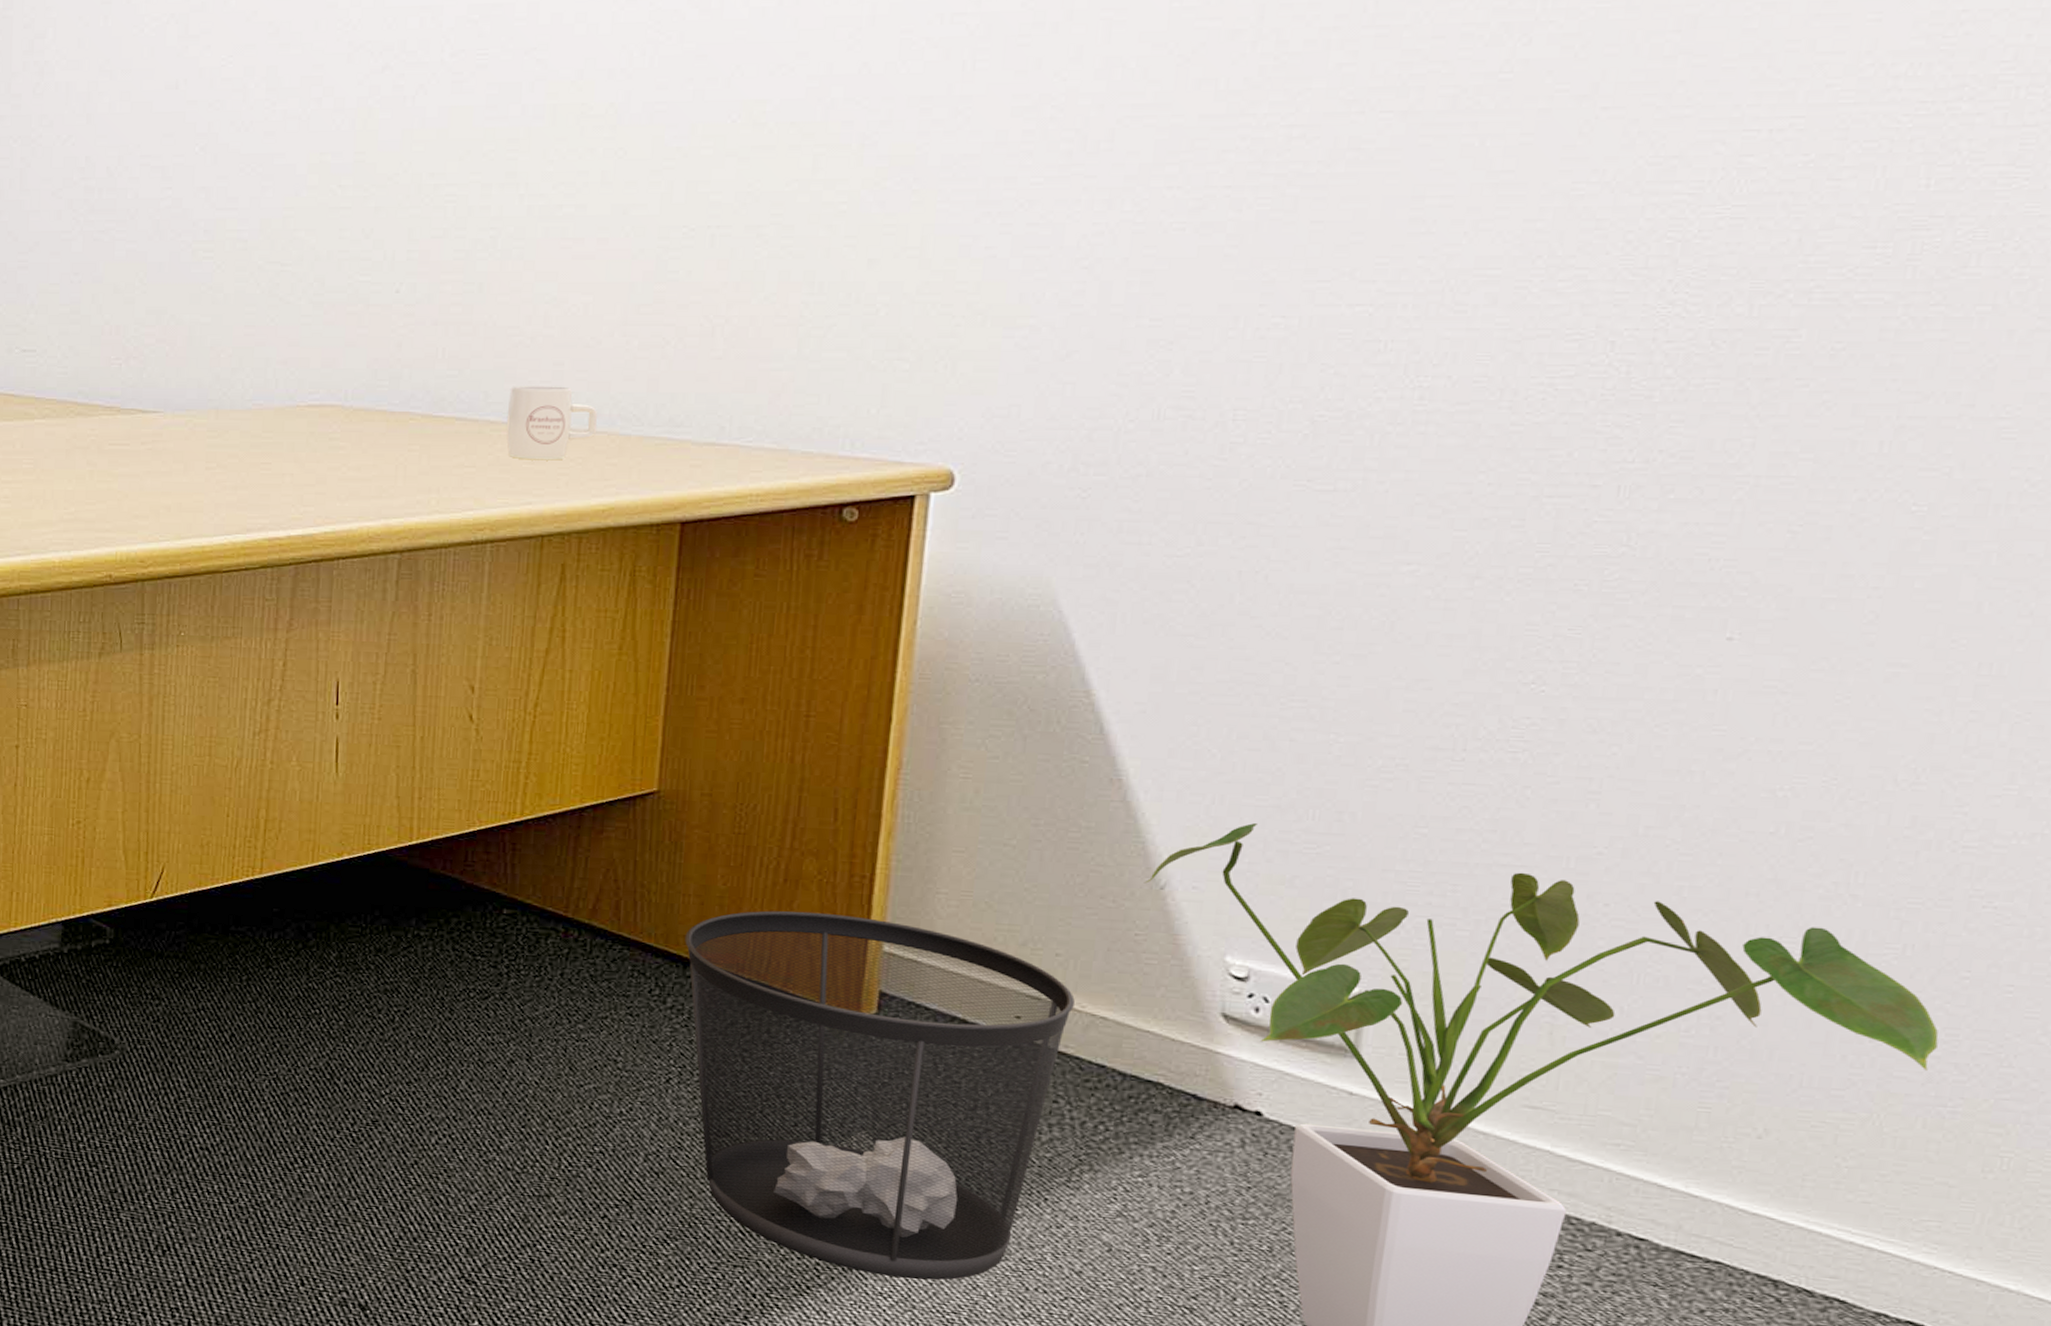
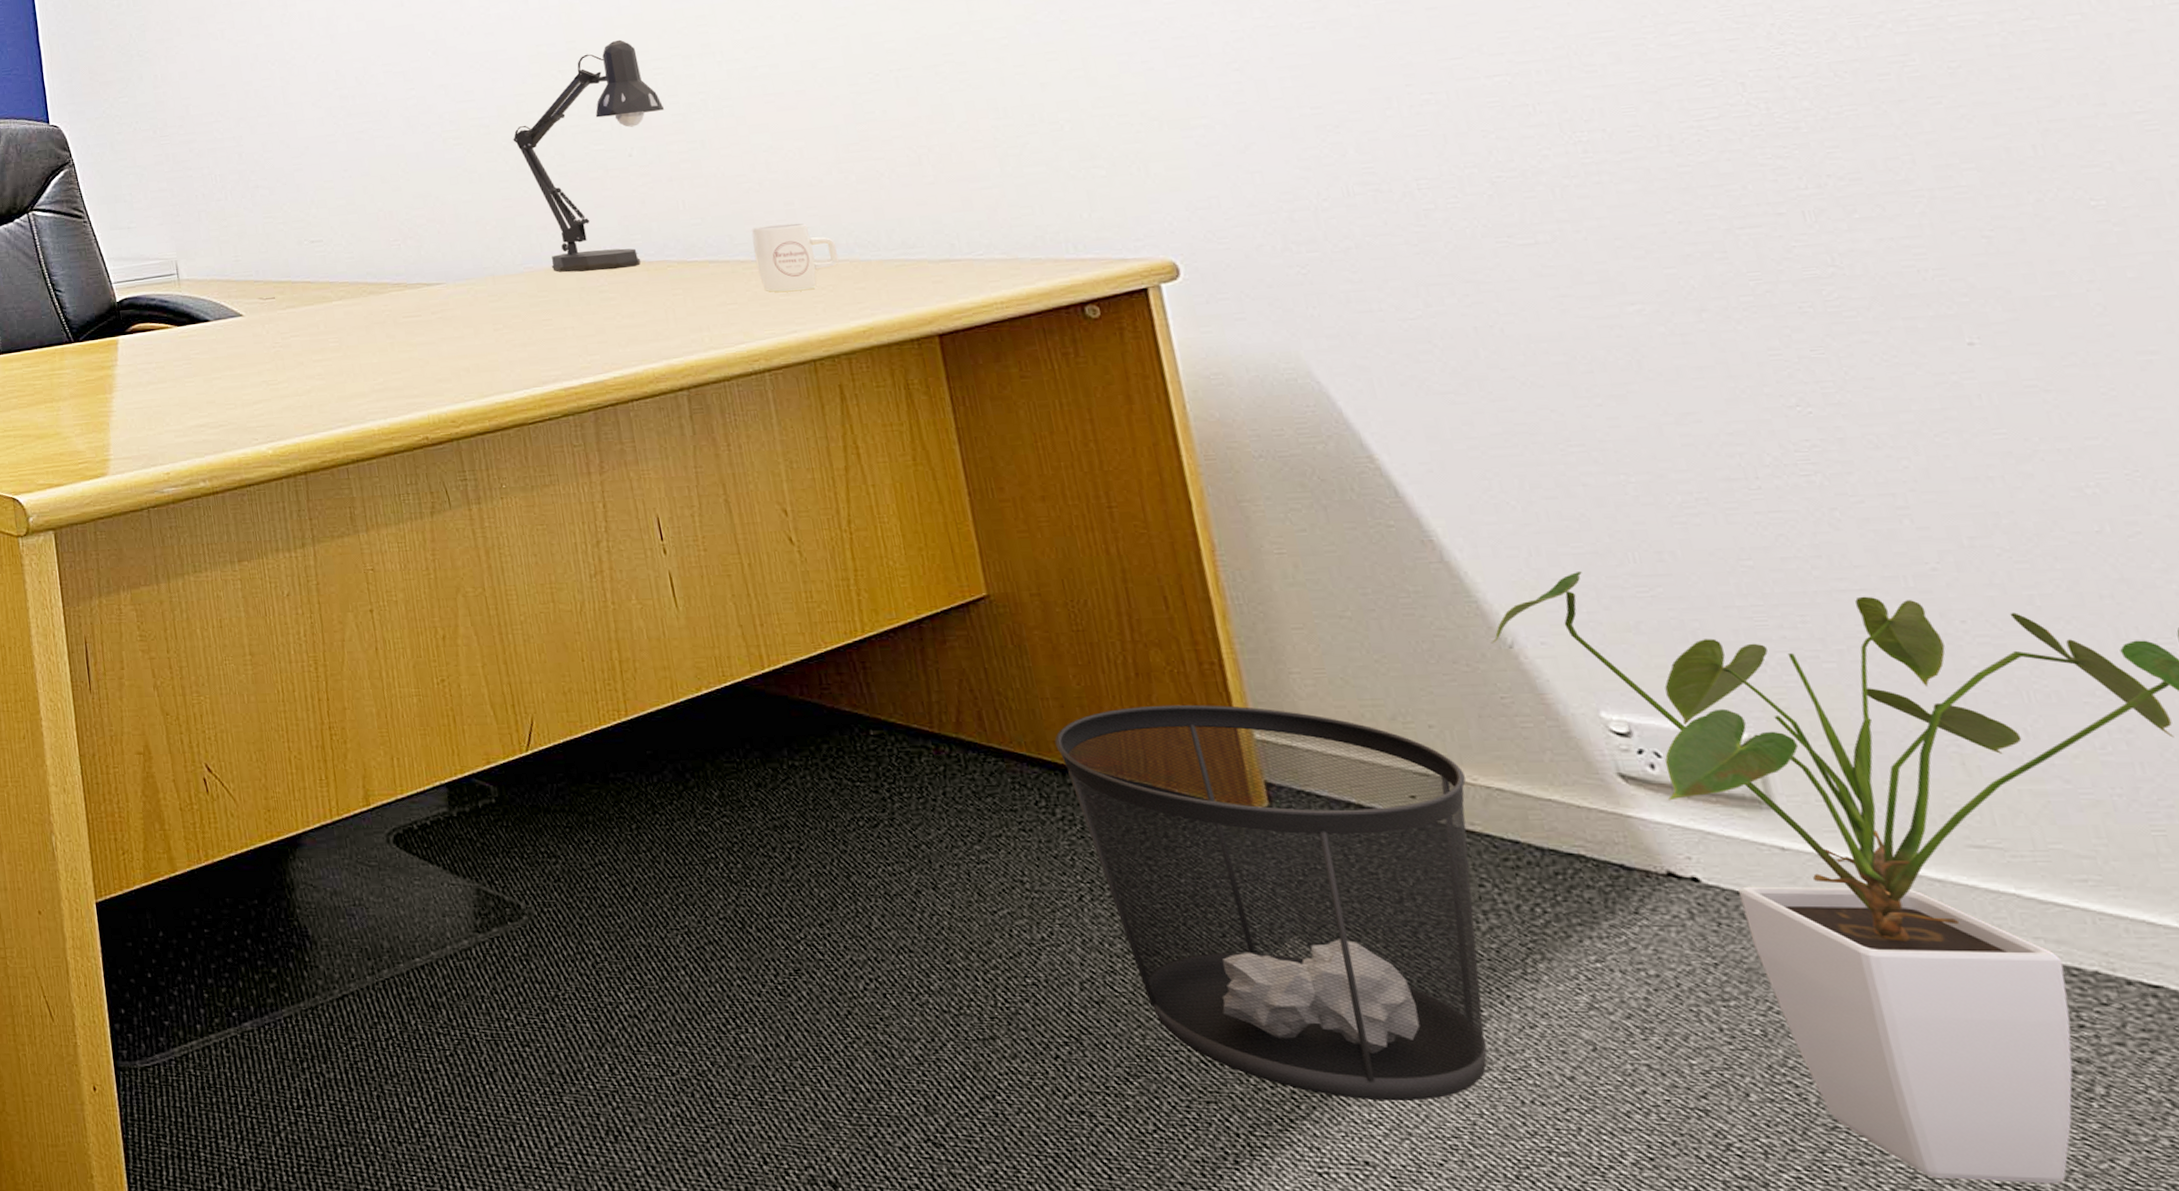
desk lamp: none [271,156,447,417] -> present [513,39,664,273]

